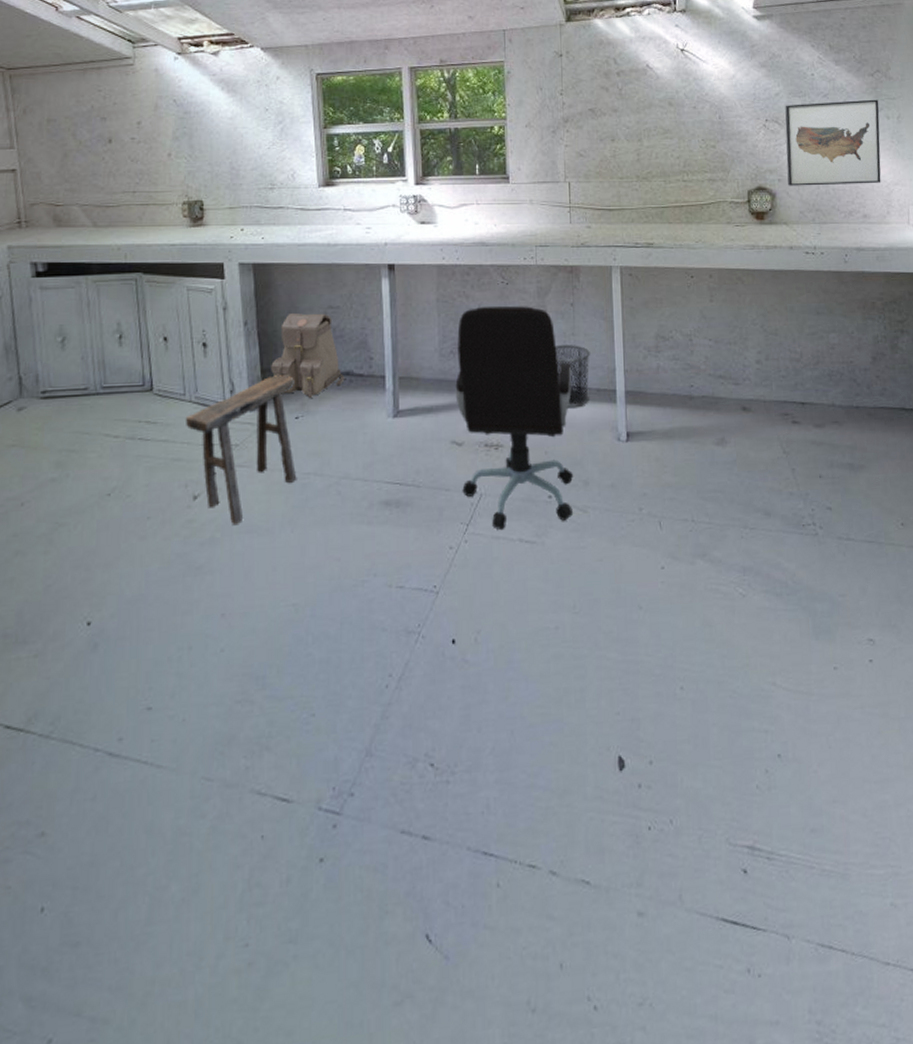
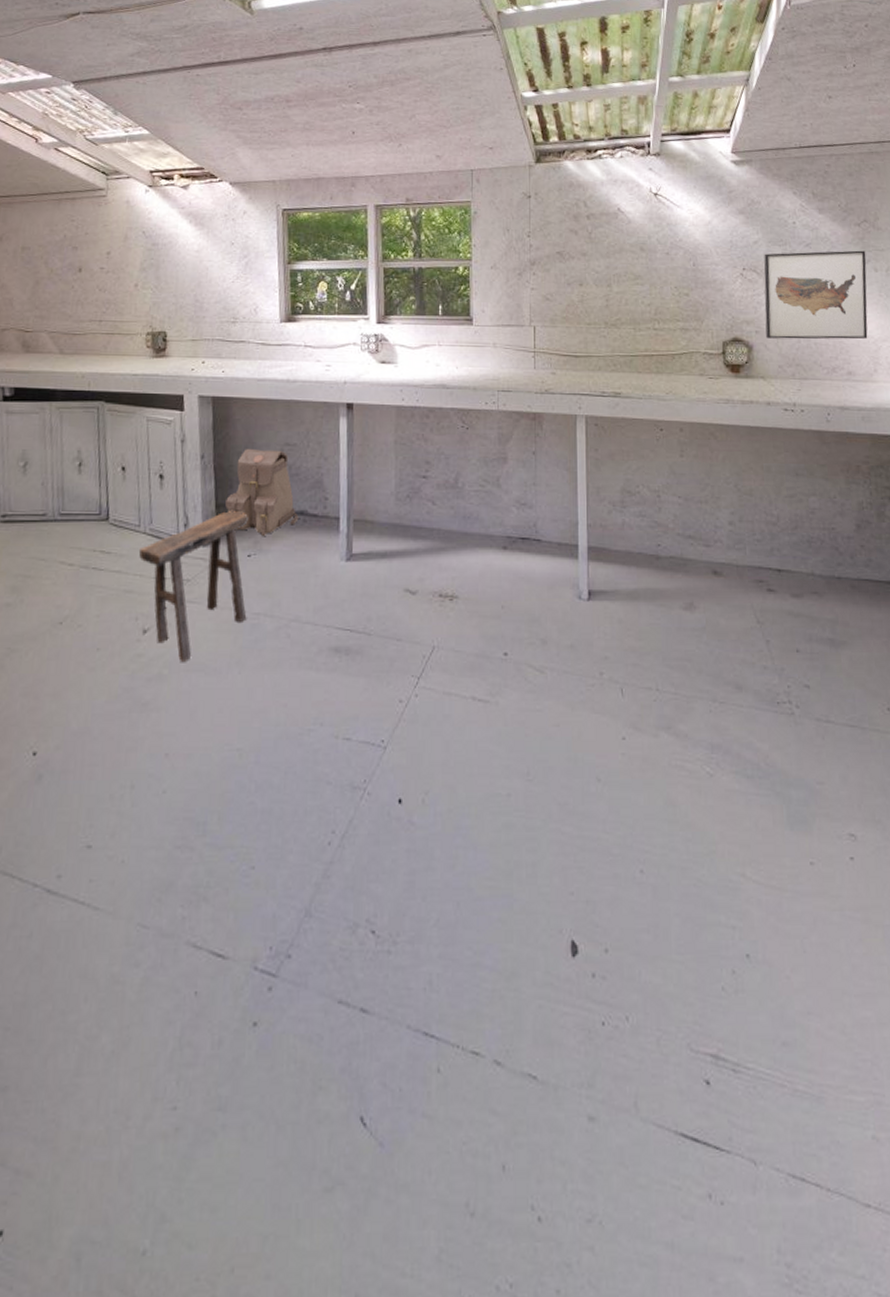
office chair: present [455,305,573,531] -> none [410,450,532,687]
waste bin: present [555,345,590,407] -> none [515,495,552,560]

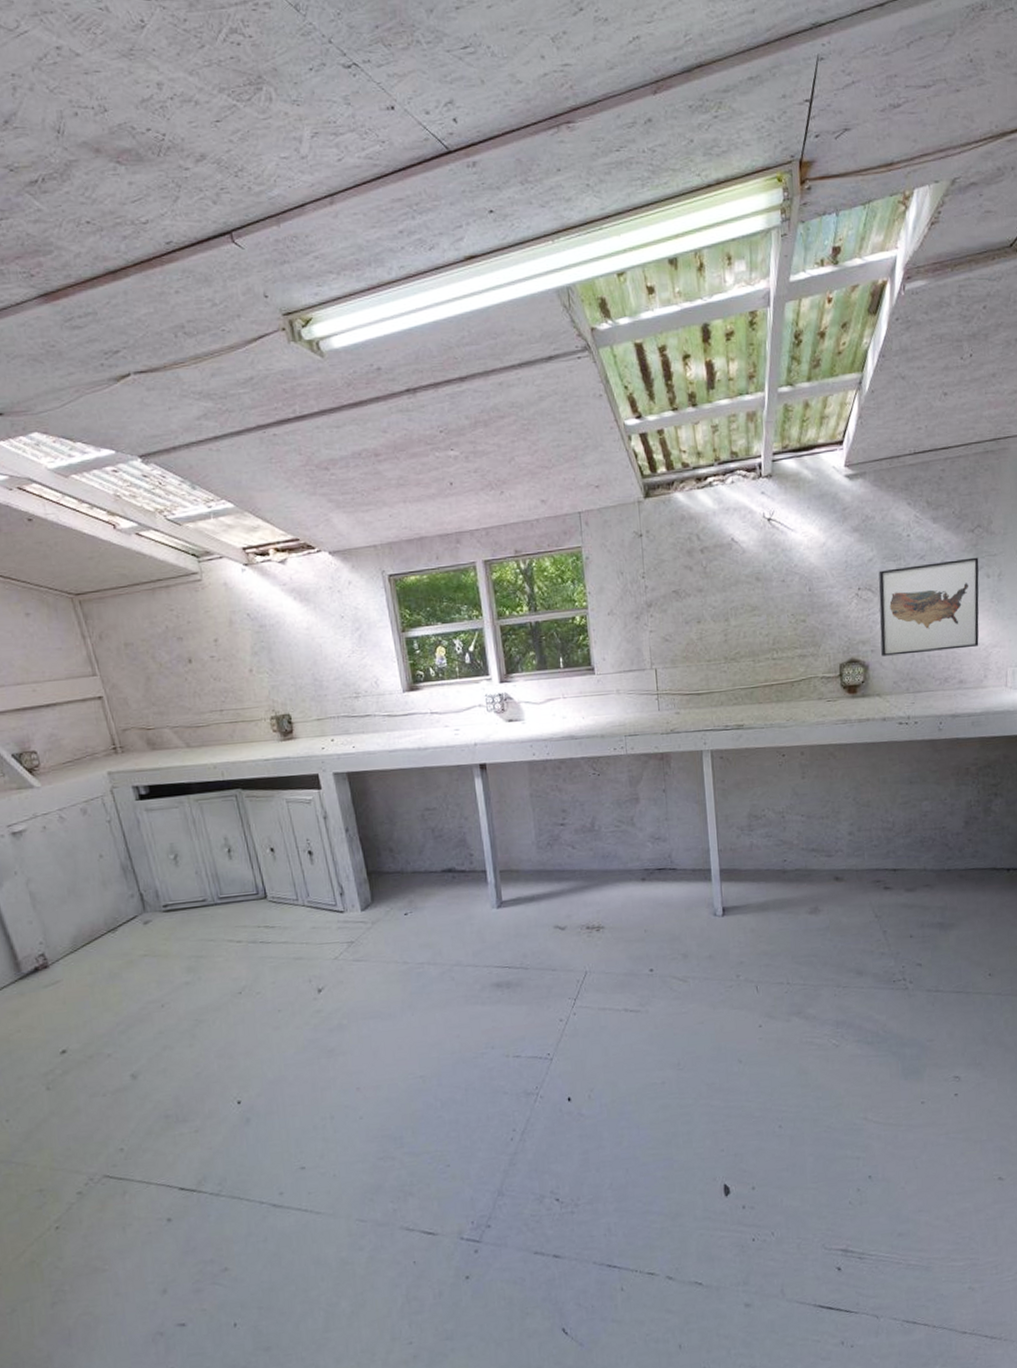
stool: present [138,511,248,661] -> none [300,876,412,1012]
backpack: present [225,448,299,537] -> none [376,815,448,896]

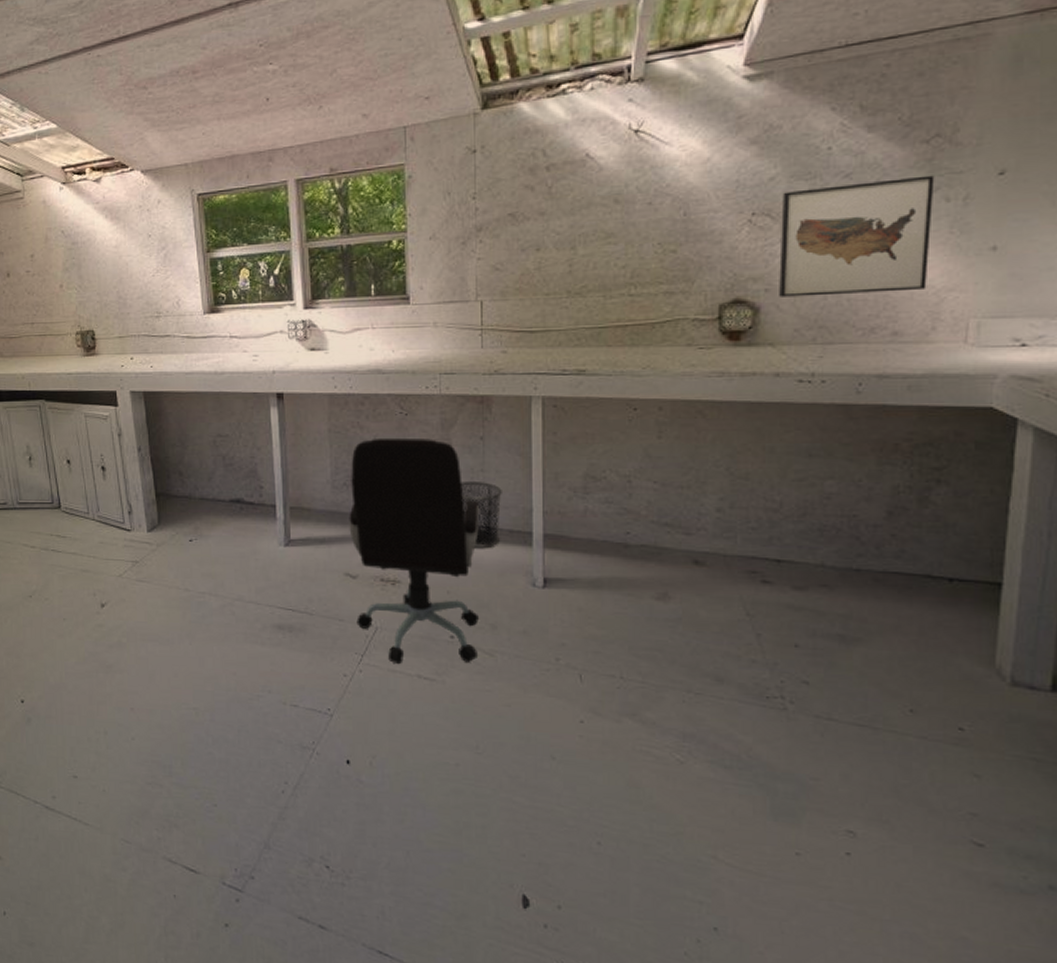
office chair: none [553,795,674,1003] -> present [349,437,480,665]
waste bin: none [649,829,685,888] -> present [461,482,502,548]

